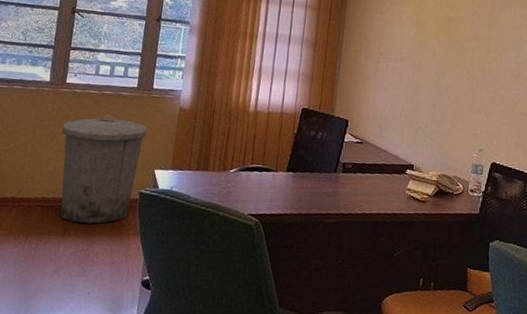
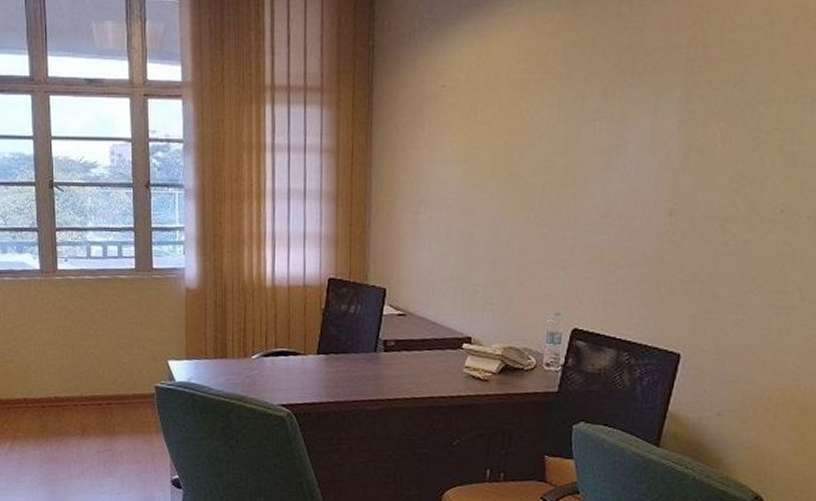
trash can: present [60,114,148,224] -> none [63,302,154,422]

